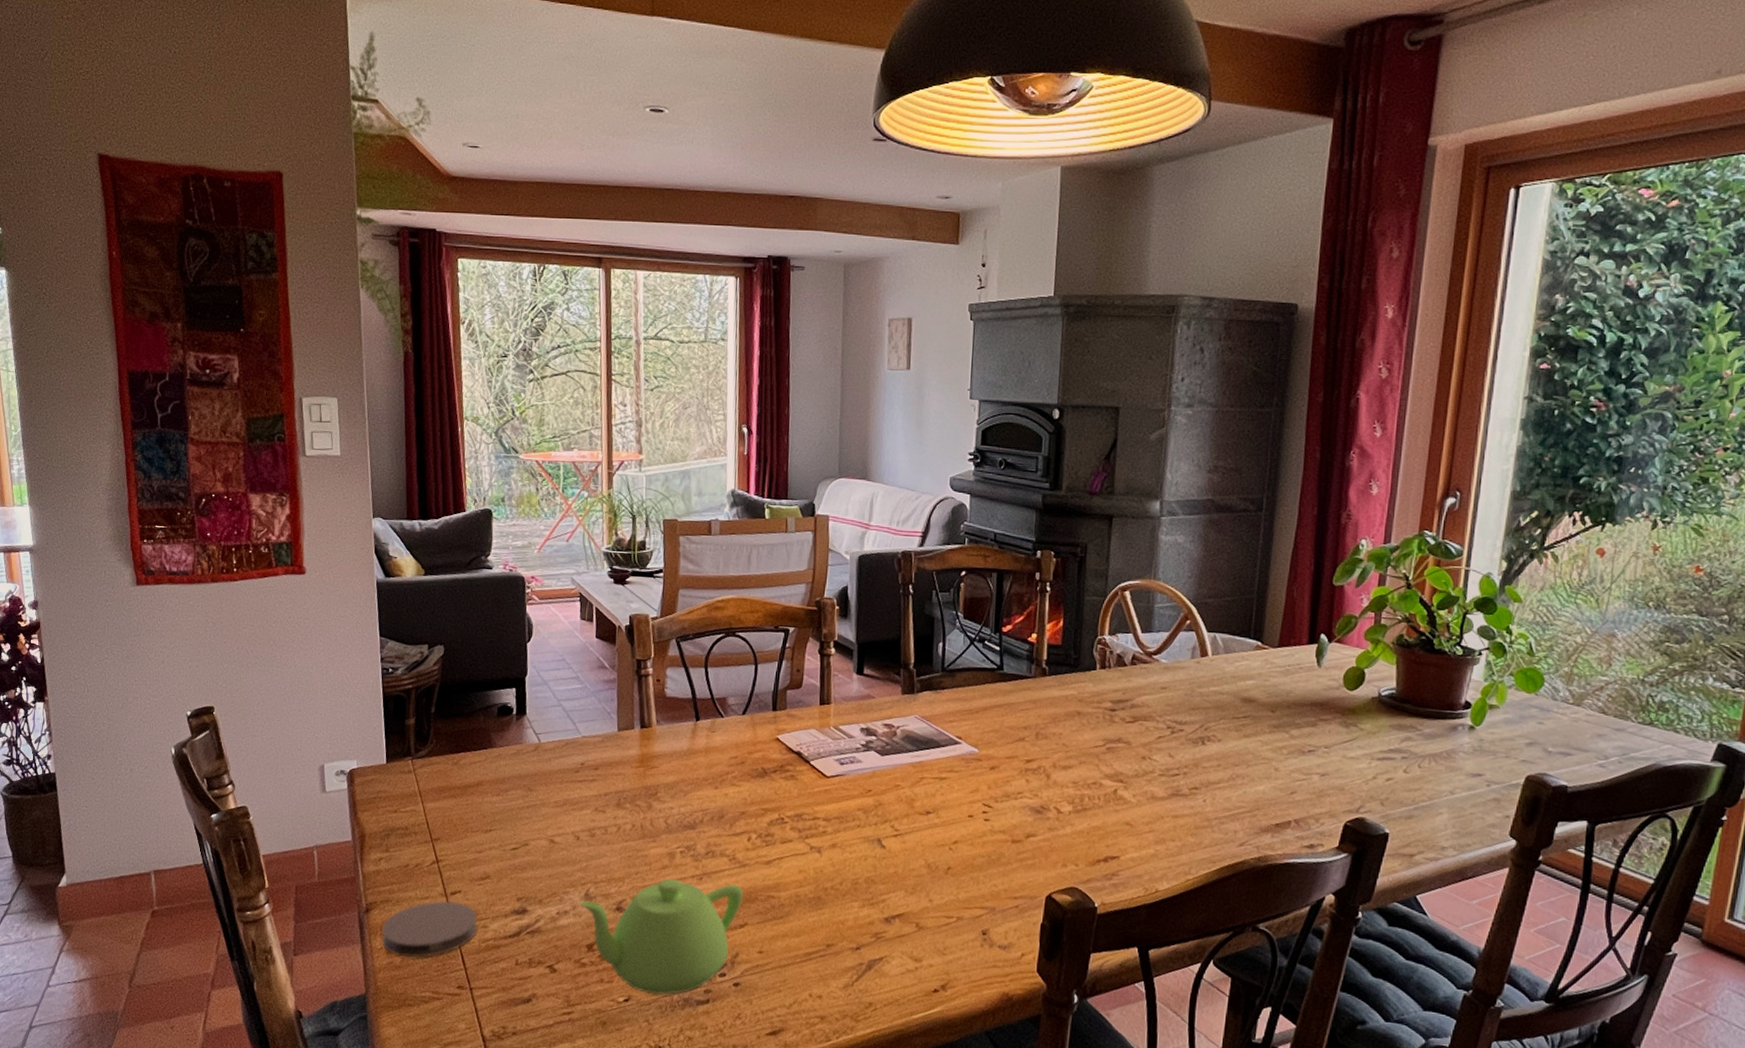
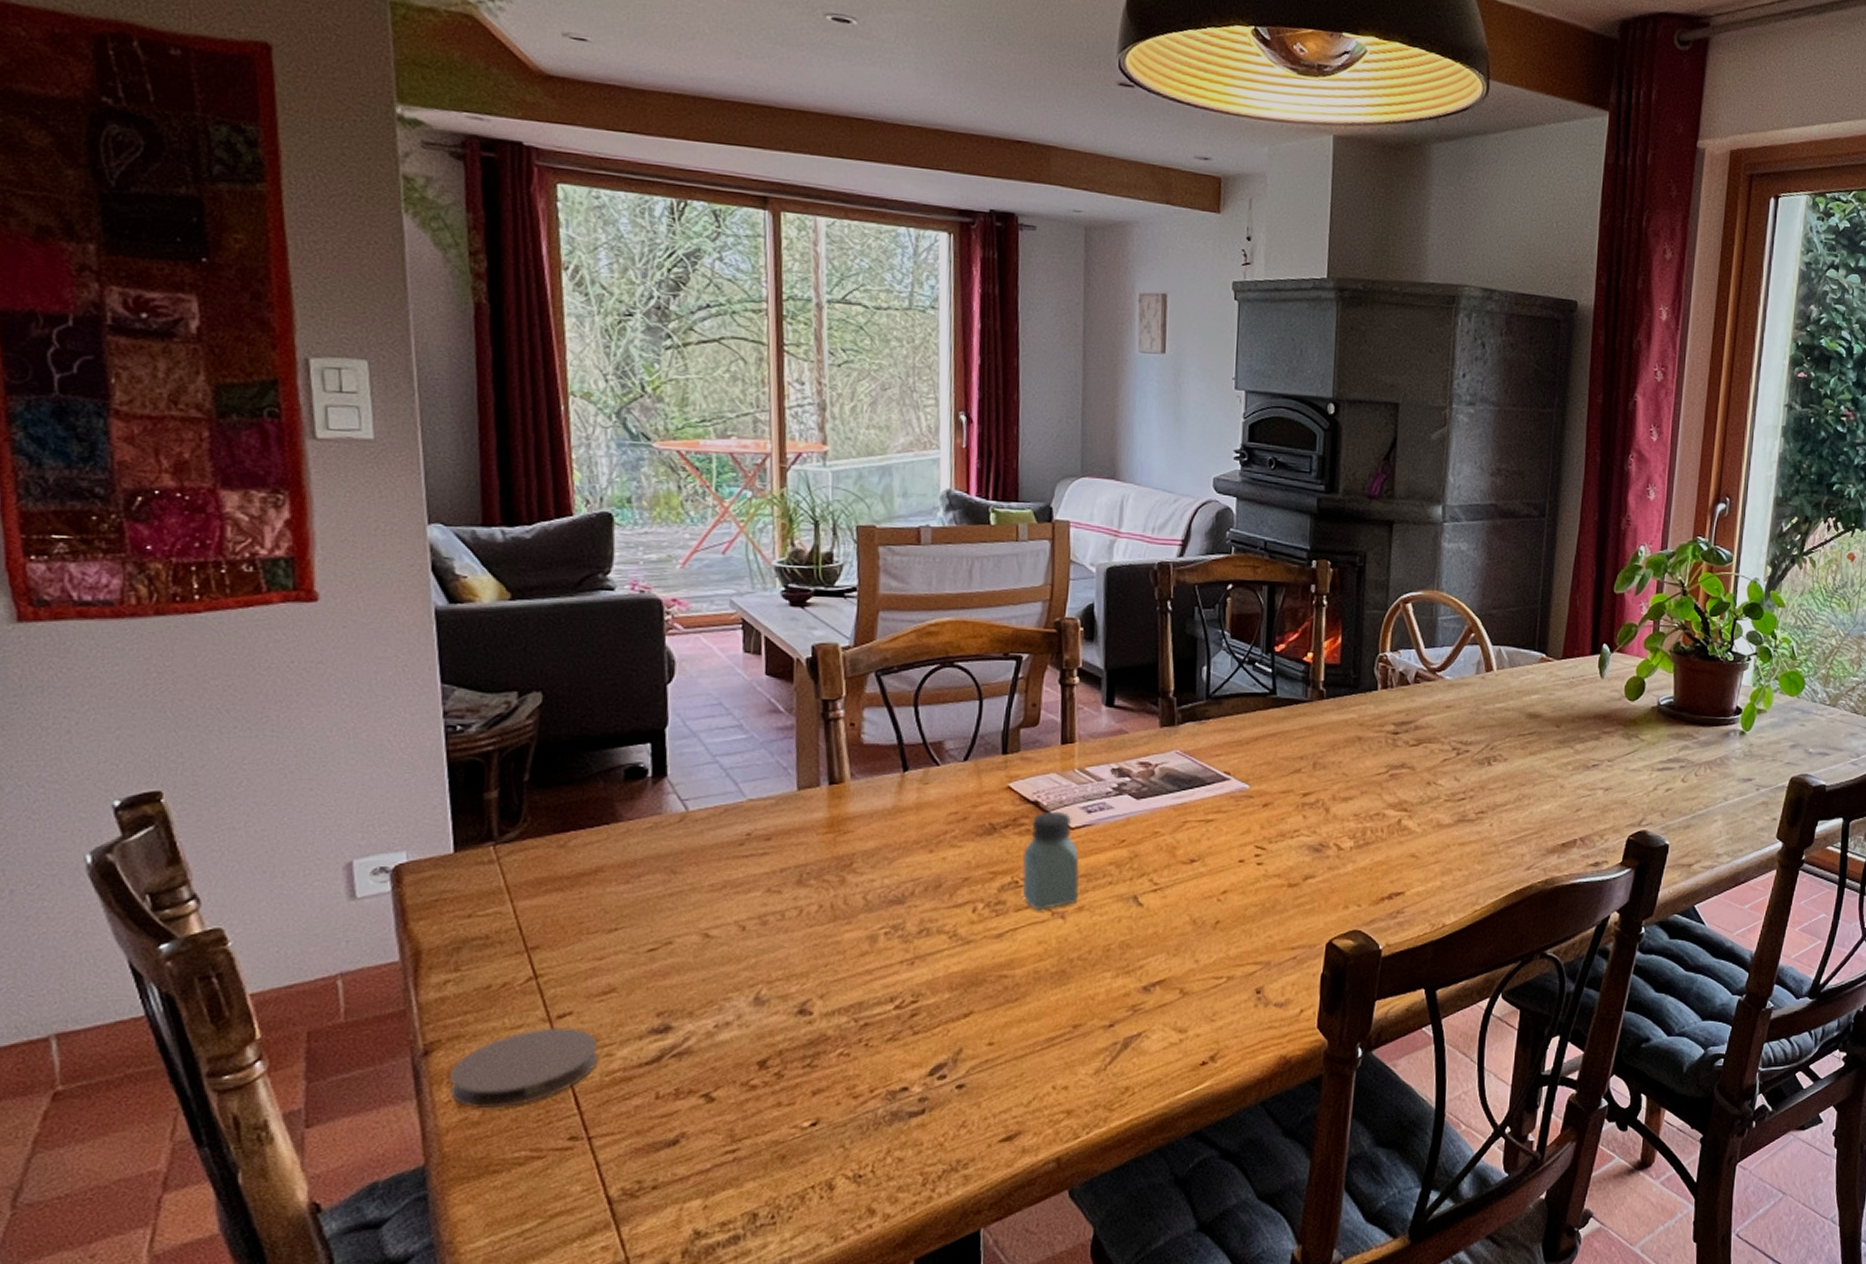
teapot: present [579,878,743,996] -> none [747,965,967,1113]
saltshaker: none [787,761,834,845] -> present [1022,811,1080,911]

